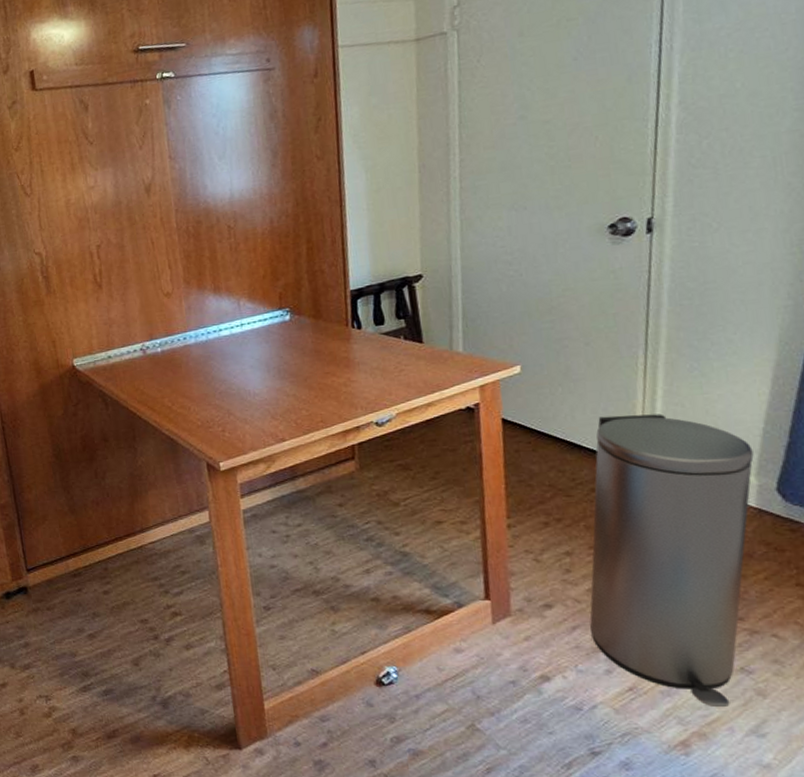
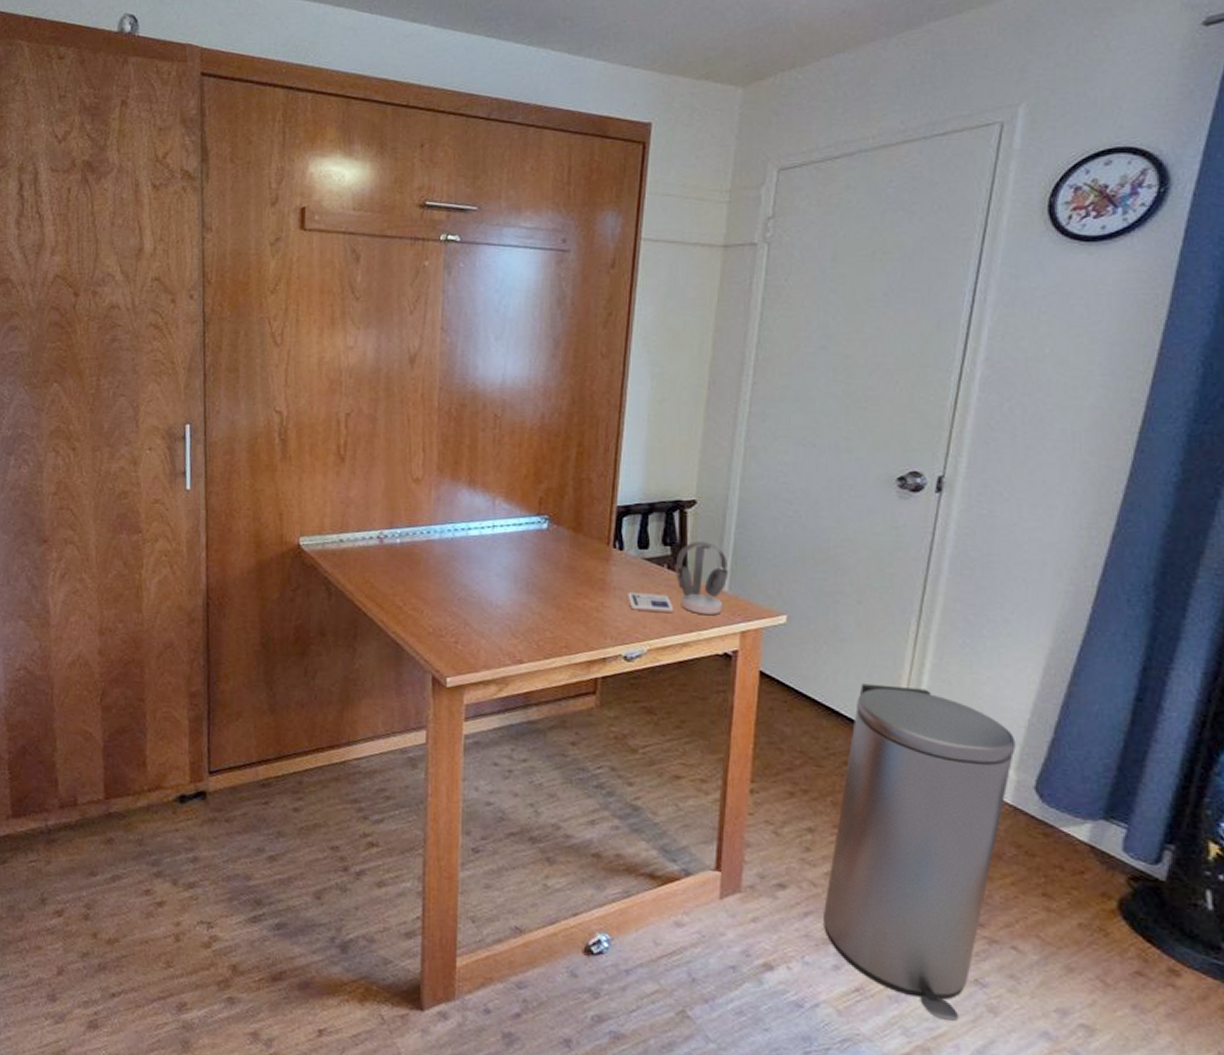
headphones: none [371,310,461,381] -> present [627,540,729,616]

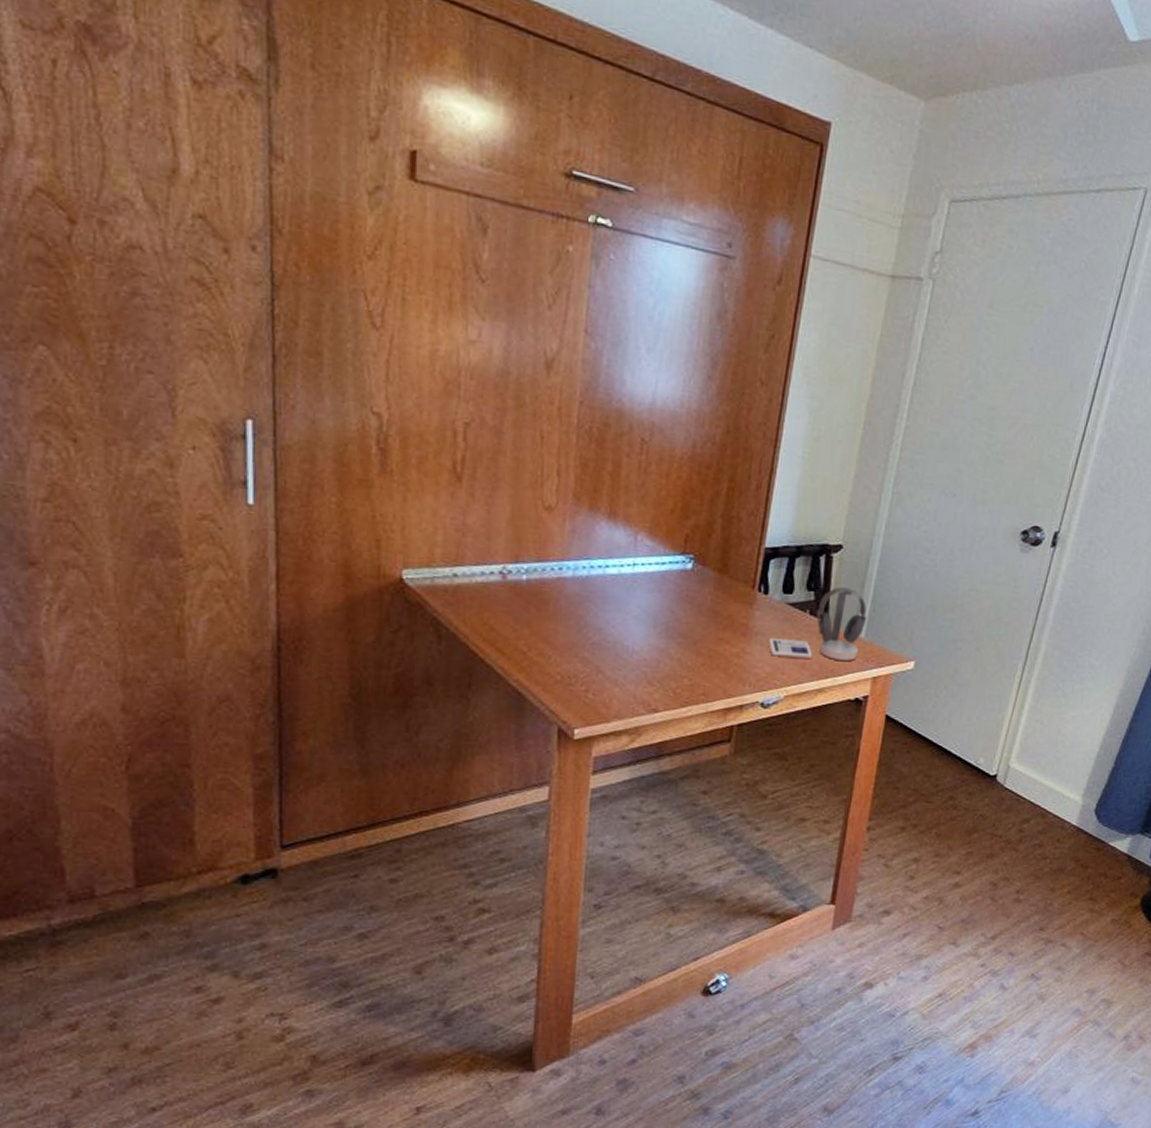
pedal bin: present [824,683,1016,1022] -> none [918,724,1086,1012]

